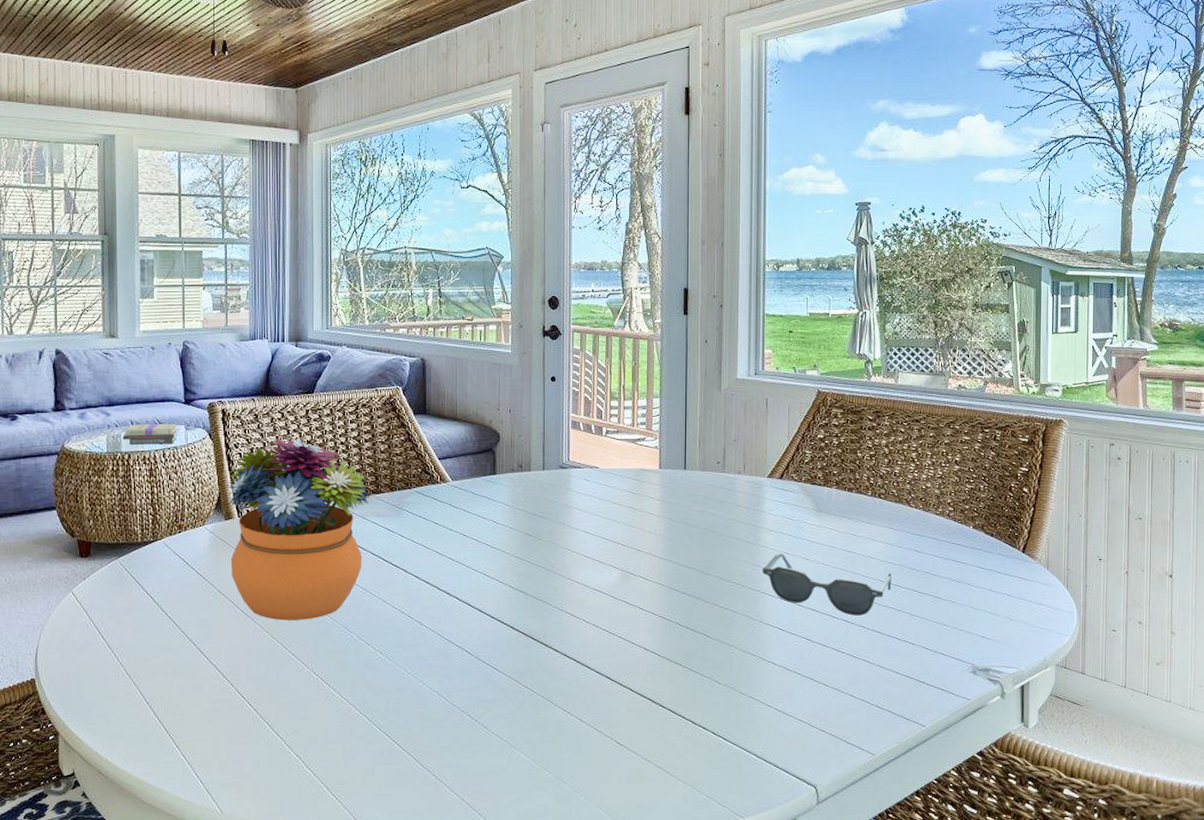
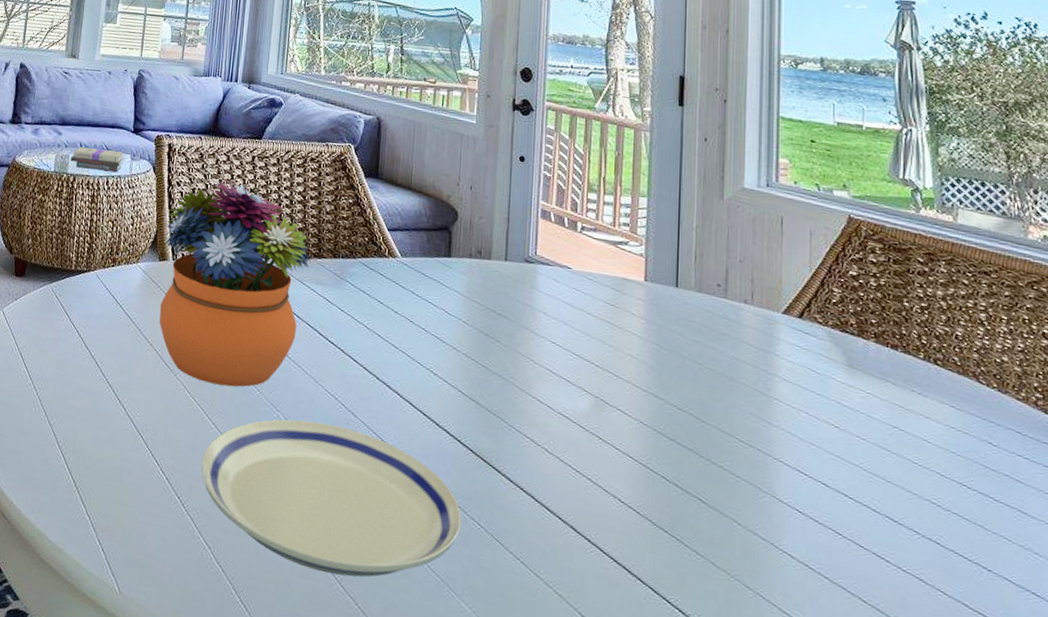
plate: none [285,635,517,756] -> present [201,419,462,577]
sunglasses: present [762,554,892,616] -> none [774,412,956,517]

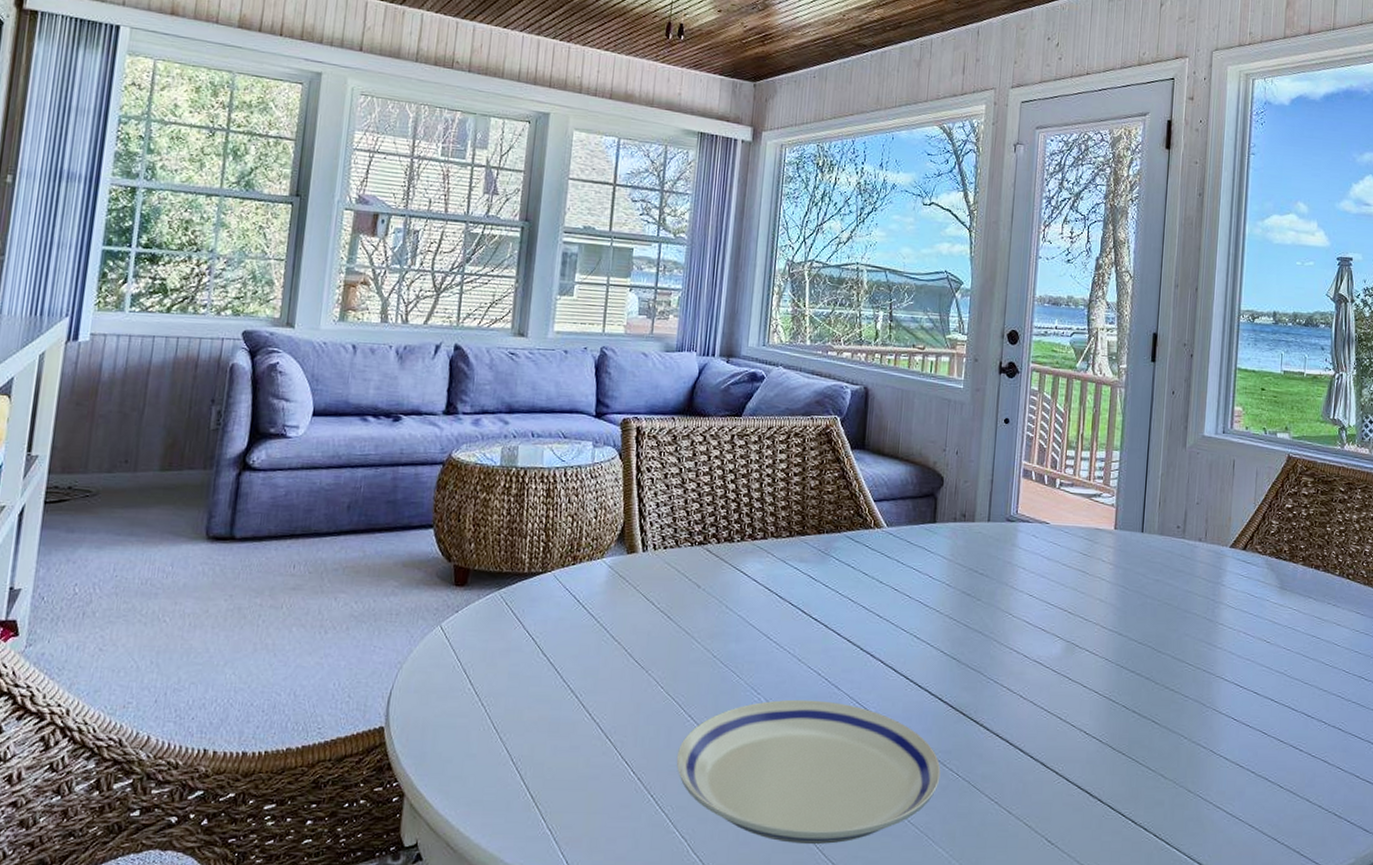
books: present [70,147,124,173] -> none [519,436,584,462]
flower arrangement: present [159,179,310,387] -> none [628,461,793,676]

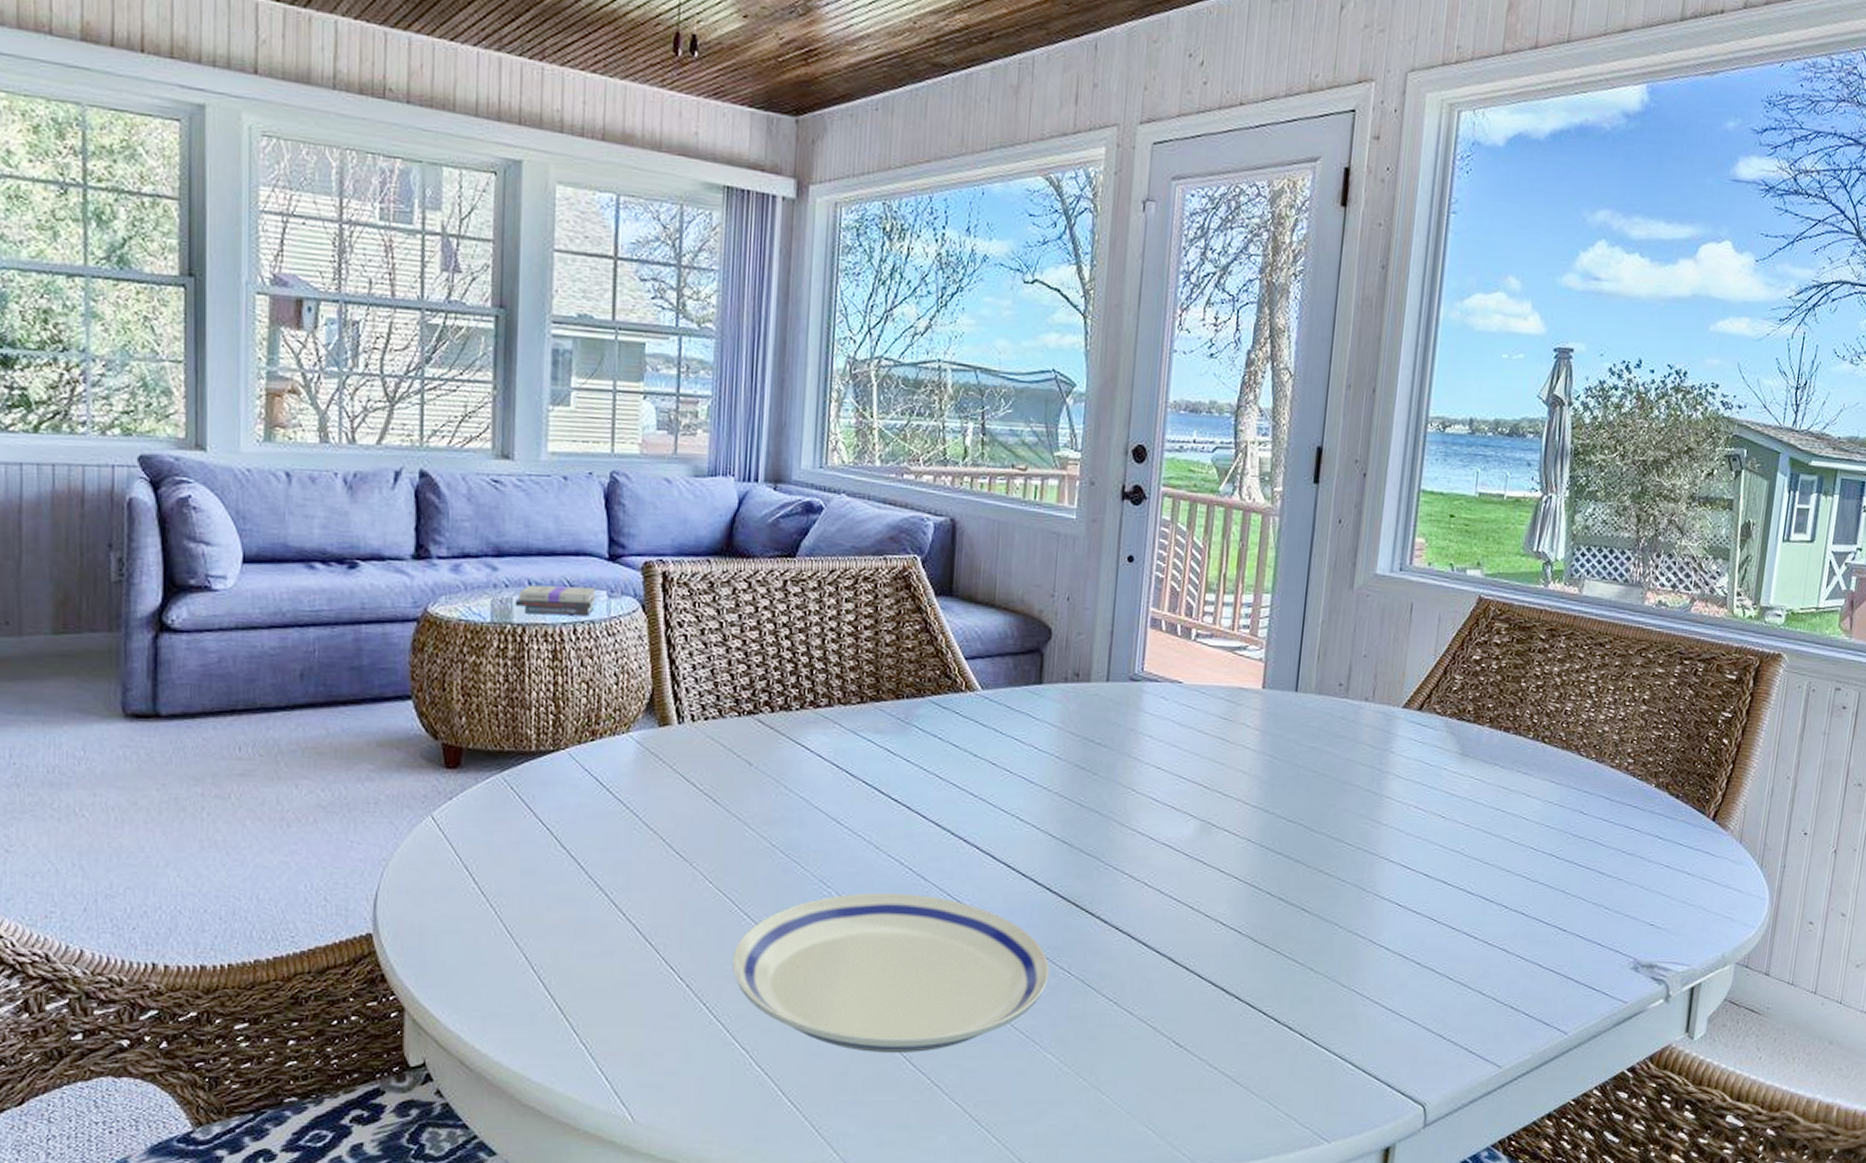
books: none [519,436,584,462] -> present [514,585,596,617]

